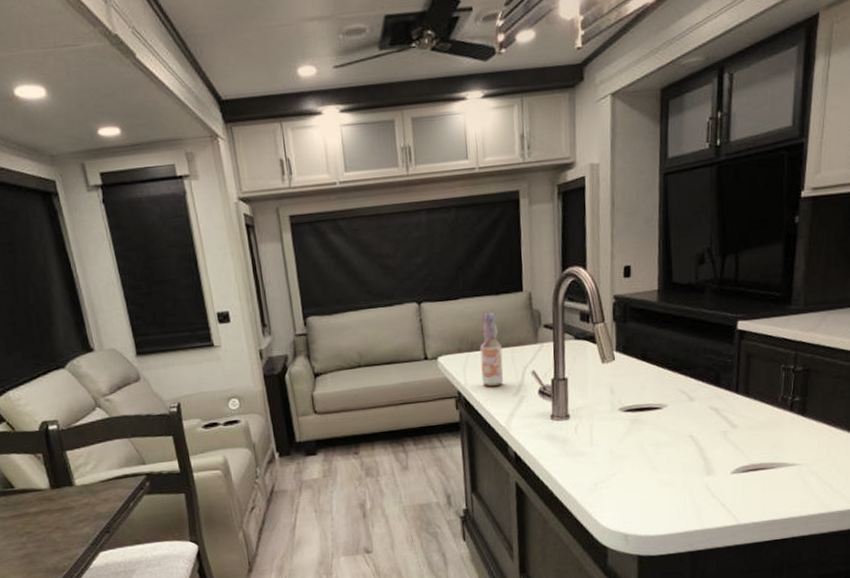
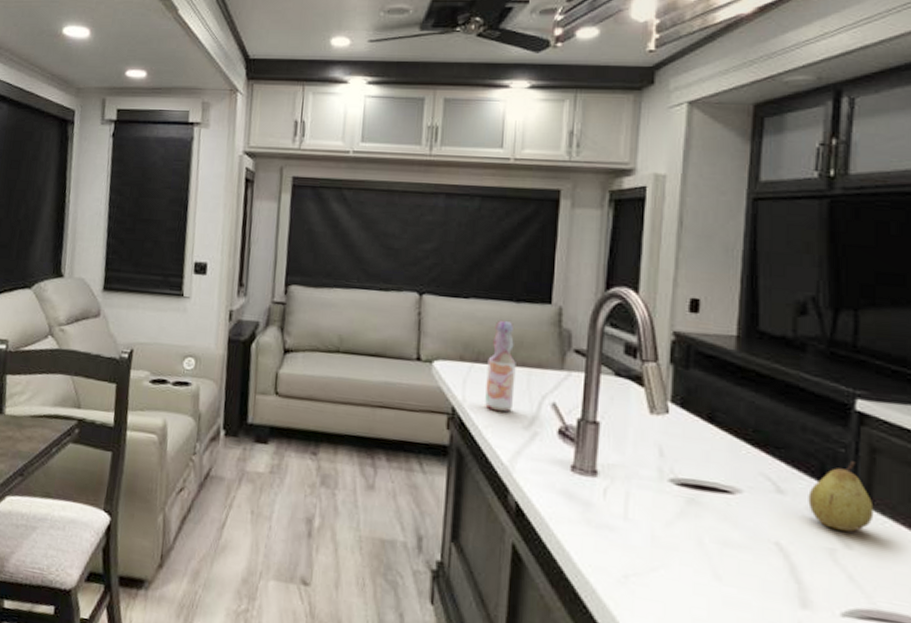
fruit: none [709,367,750,417] -> present [808,461,874,532]

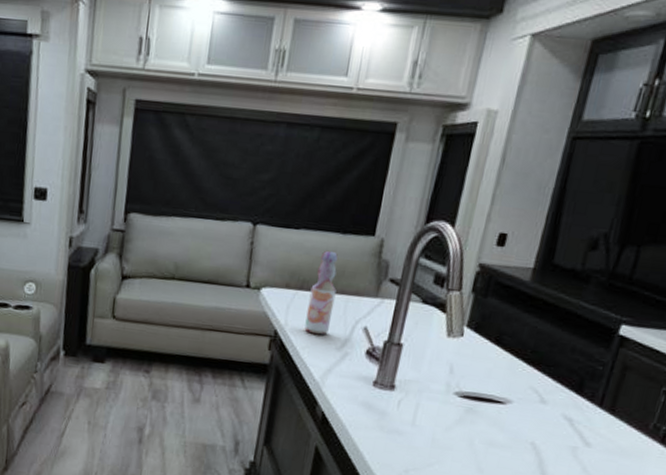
fruit: present [808,461,874,532] -> none [563,377,615,434]

